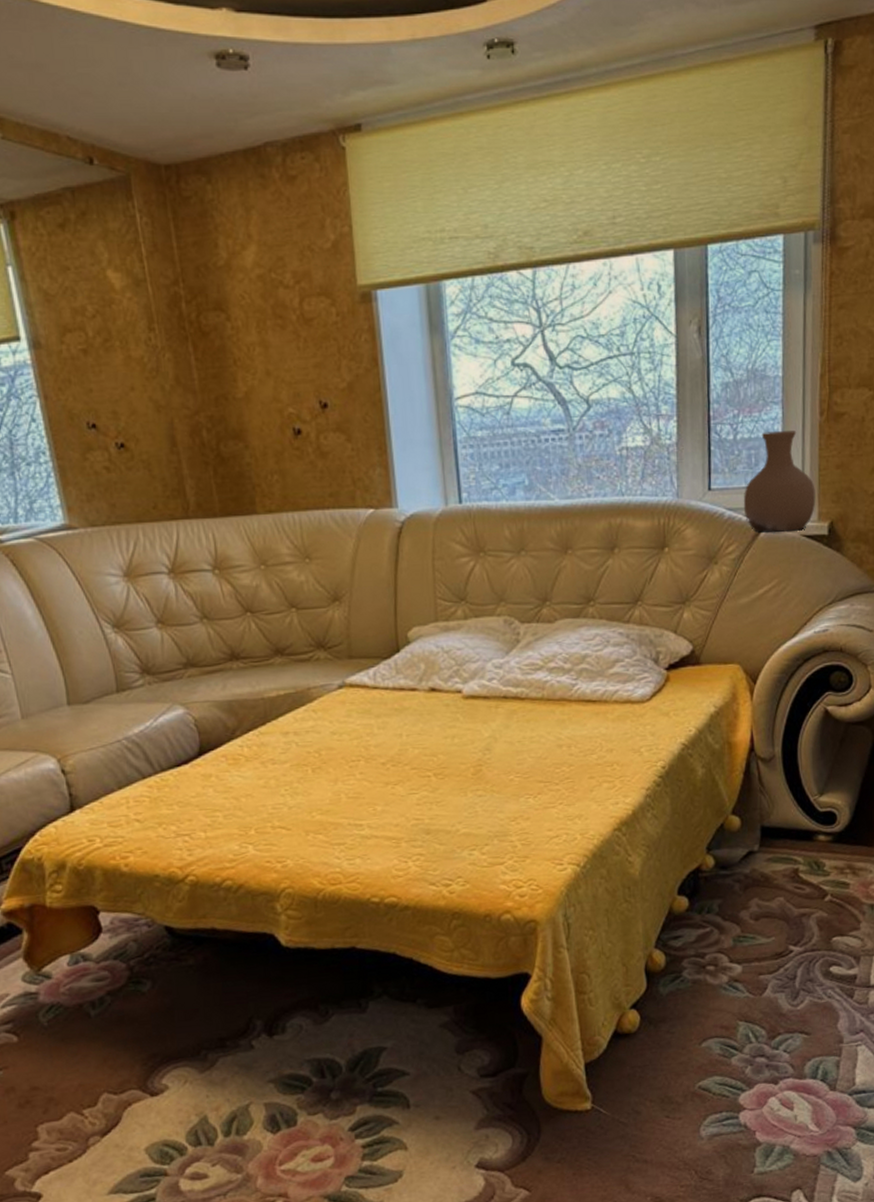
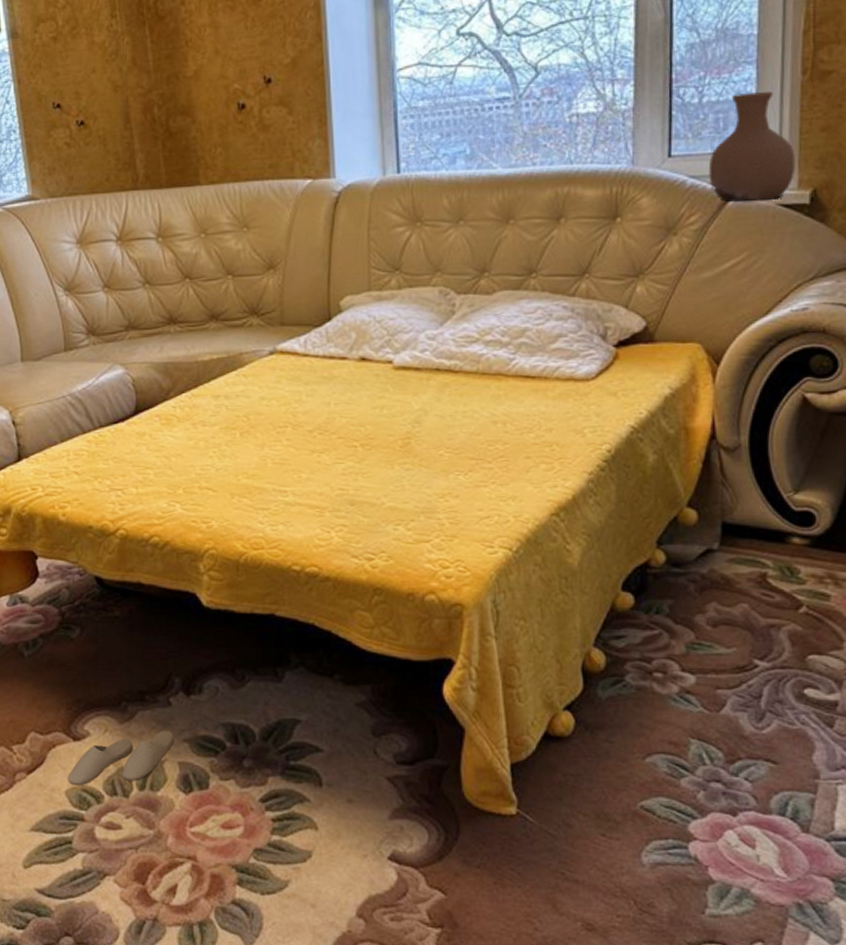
slippers: none [146,1073,258,1142] -> present [67,730,174,786]

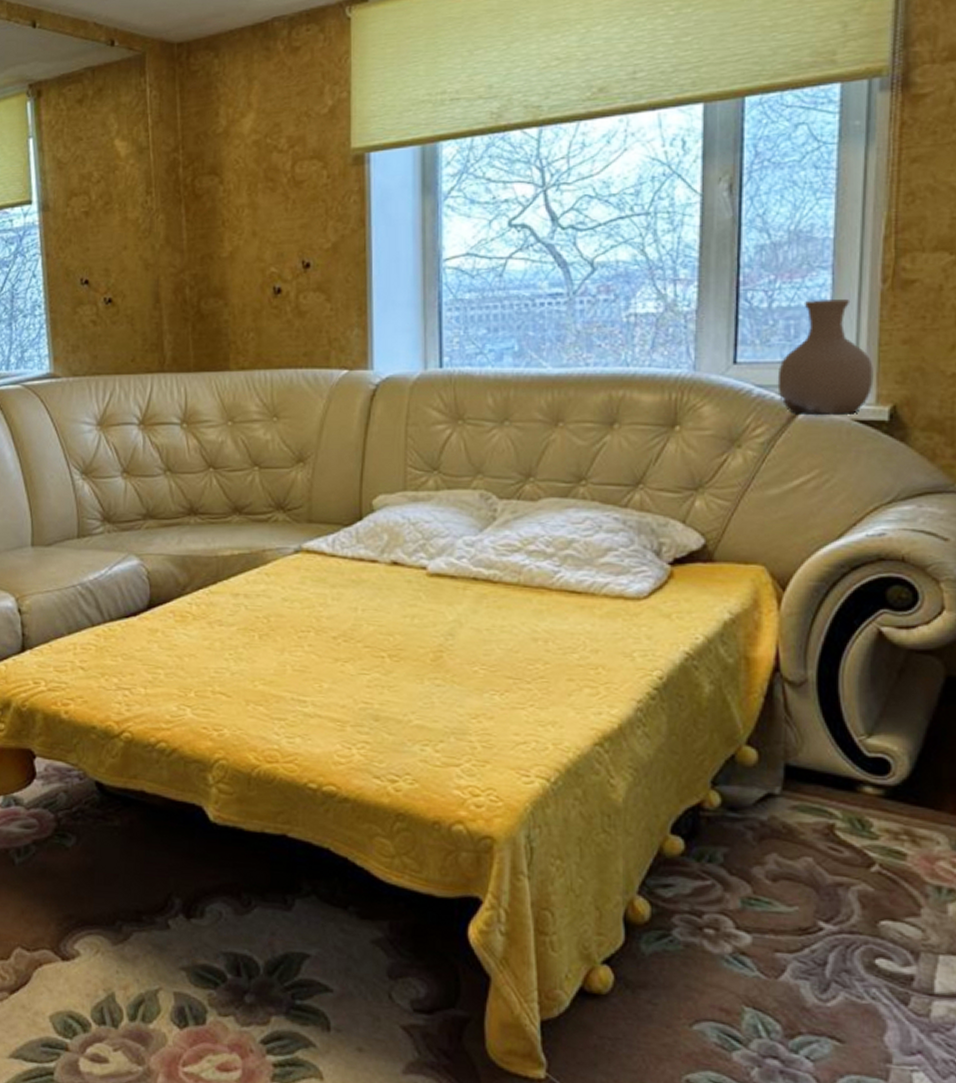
slippers: present [67,730,174,786] -> none [53,955,170,1011]

